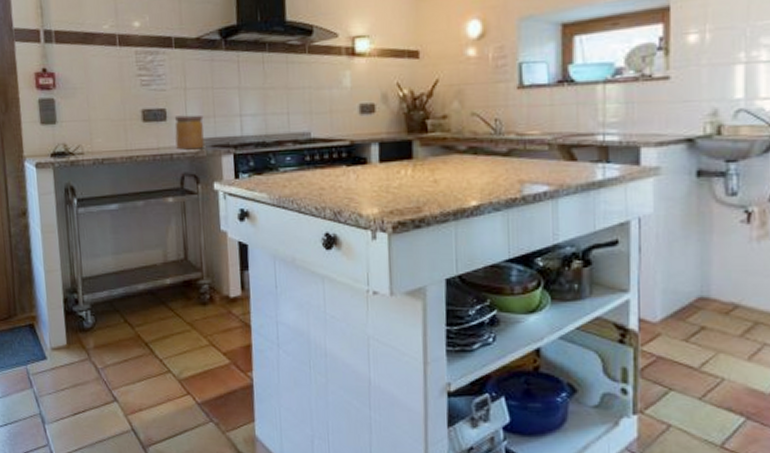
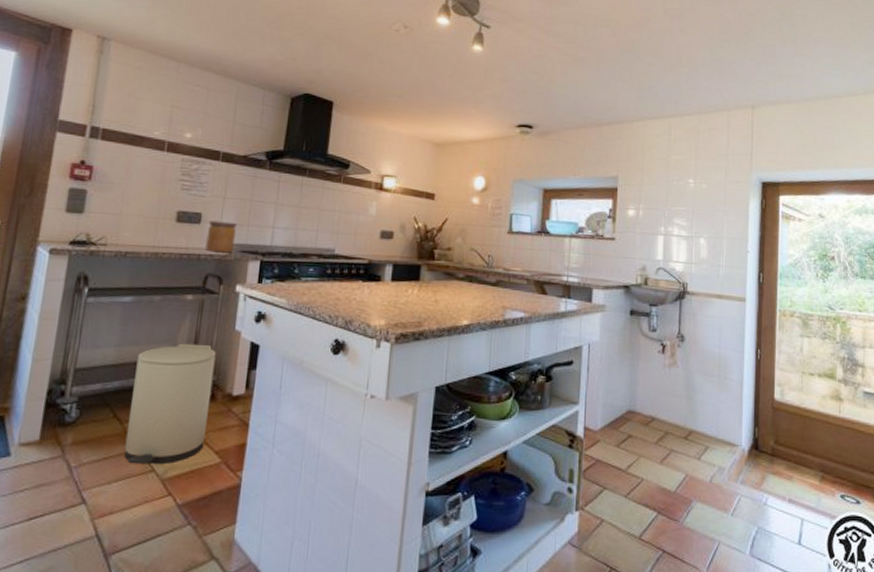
pedal bin: none [134,247,212,366] -> present [124,343,216,465]

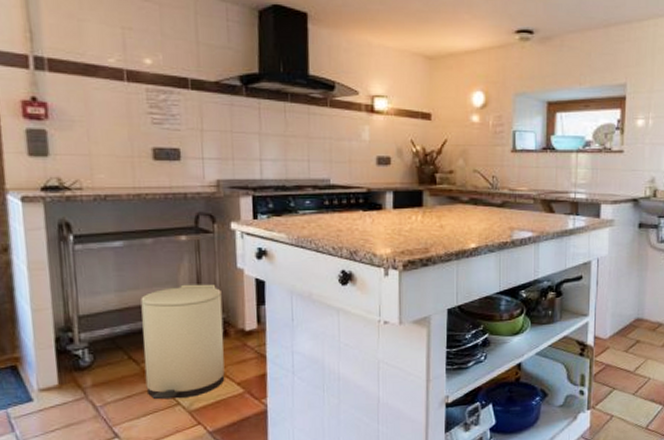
jar: present [205,220,238,253] -> none [189,156,221,190]

